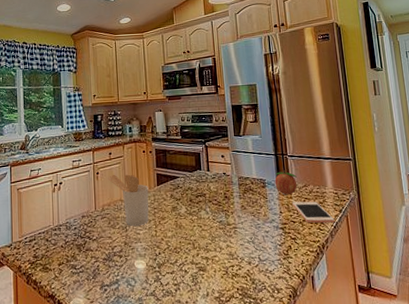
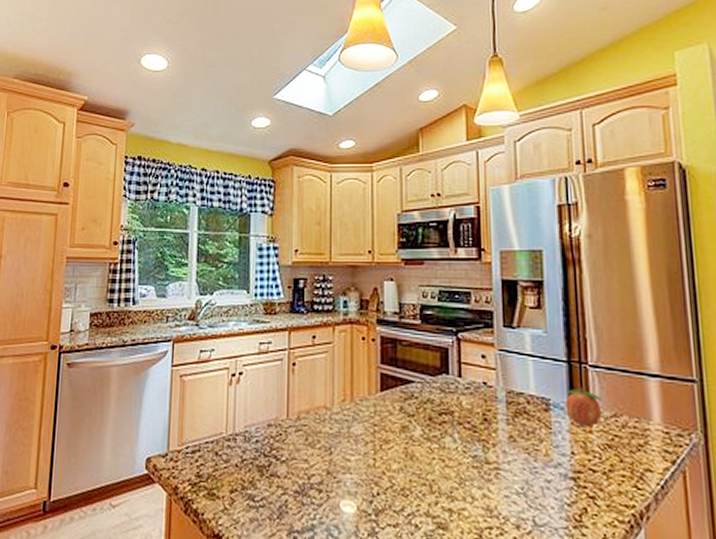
utensil holder: present [109,174,149,226] -> none [310,367,367,448]
cell phone: present [292,201,335,223] -> none [593,439,663,480]

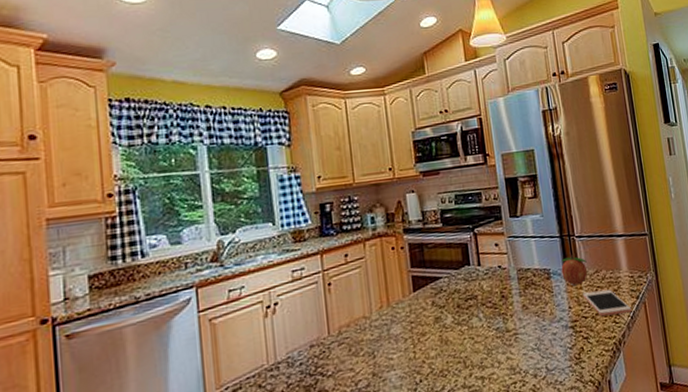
cell phone: none [593,439,663,480] -> present [583,289,632,317]

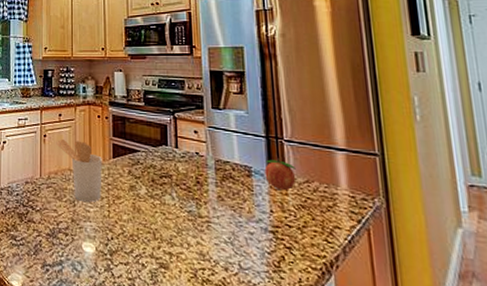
utensil holder: none [346,281,405,350] -> present [57,138,102,202]
cell phone: present [583,289,632,317] -> none [289,200,350,236]

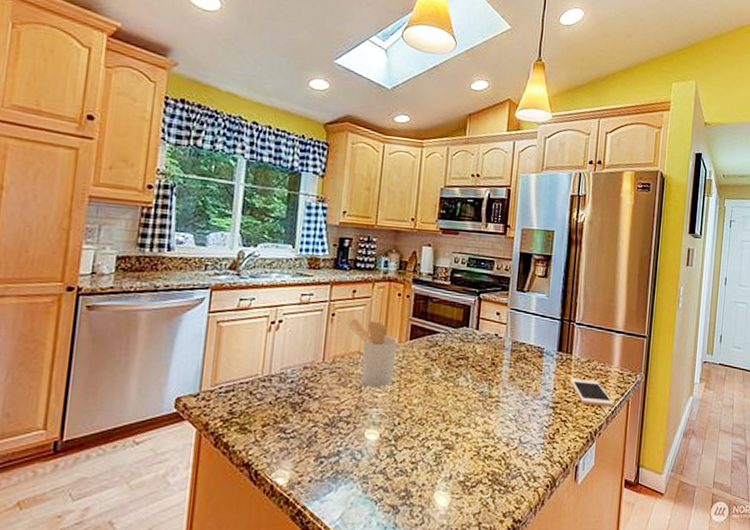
fruit: present [264,158,296,190] -> none [554,340,581,369]
cell phone: none [289,200,350,236] -> present [570,378,614,407]

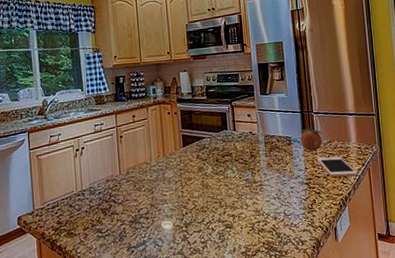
utensil holder: present [347,318,398,387] -> none [133,136,175,188]
fruit: none [554,340,581,369] -> present [300,127,322,151]

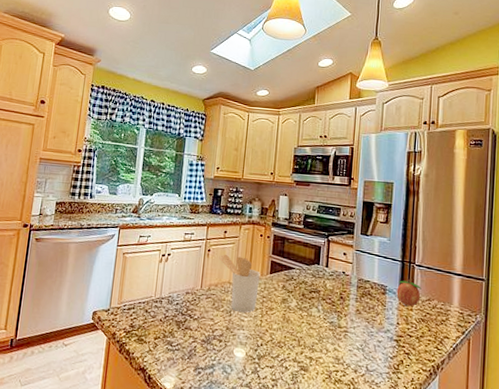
utensil holder: none [133,136,175,188] -> present [220,254,260,312]
cell phone: present [317,156,358,178] -> none [412,315,456,344]

